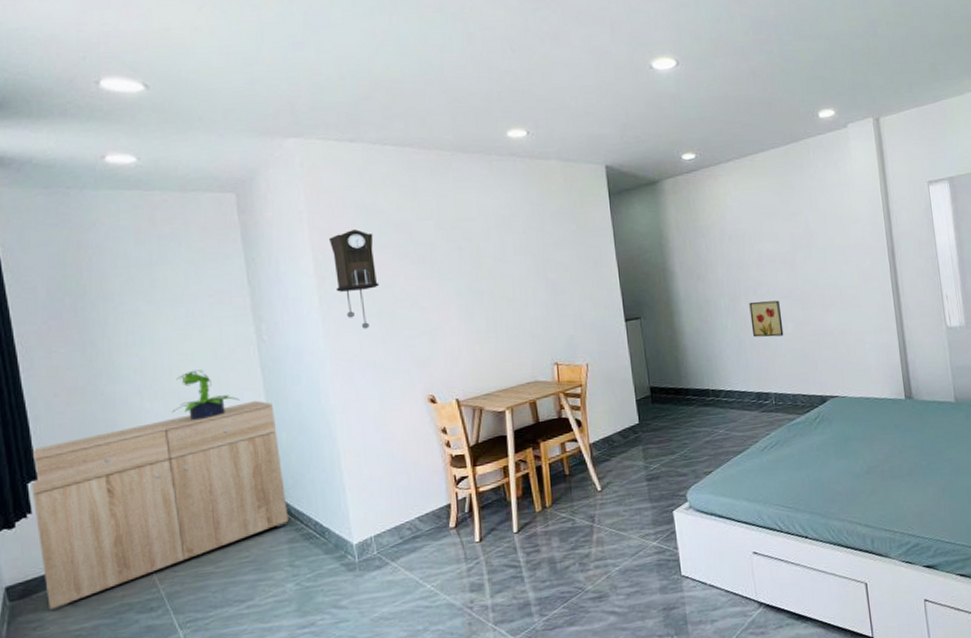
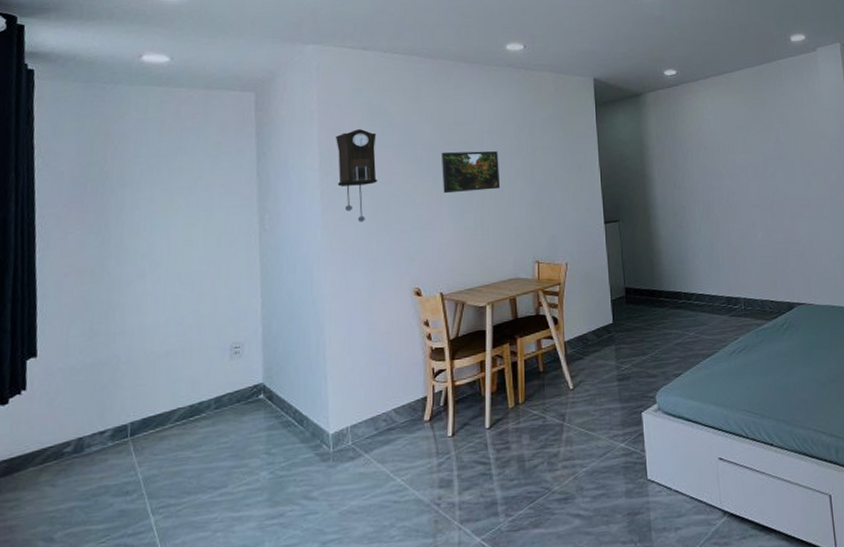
dresser: present [31,400,288,611] -> none [28,287,270,491]
potted plant: present [172,369,239,420] -> none [172,255,236,304]
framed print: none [445,248,512,296] -> present [441,151,501,194]
wall art: present [749,300,784,338] -> none [722,208,754,244]

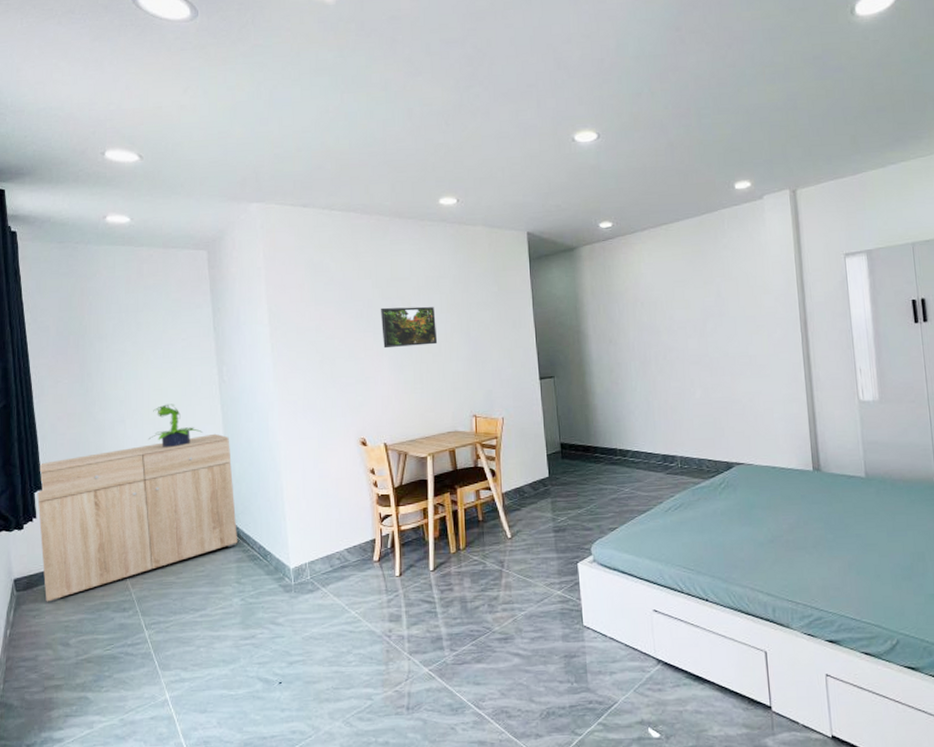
dresser: none [28,287,270,491] -> present [37,433,237,603]
potted plant: none [172,255,236,304] -> present [148,403,202,447]
pendulum clock: present [336,129,378,222] -> none [282,285,323,375]

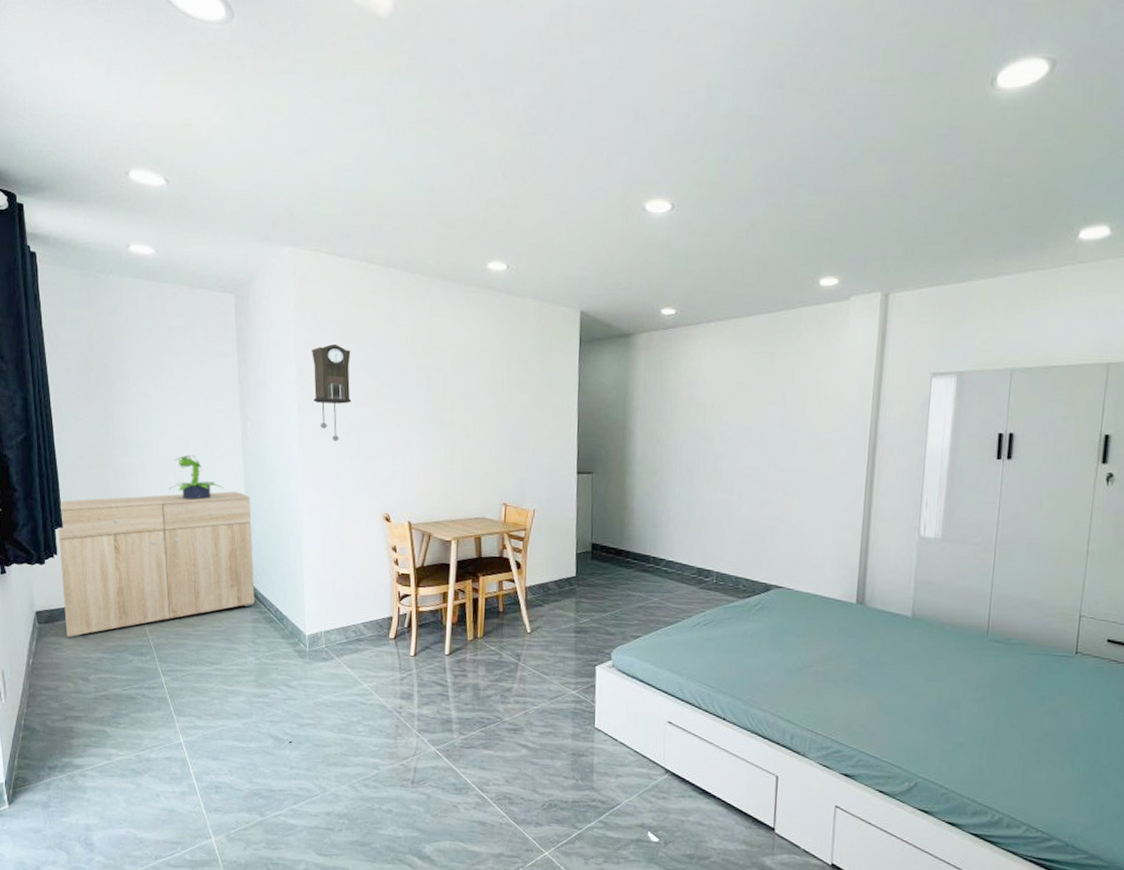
pendulum clock: none [282,285,323,375] -> present [312,344,352,442]
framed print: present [380,306,438,349] -> none [414,377,473,424]

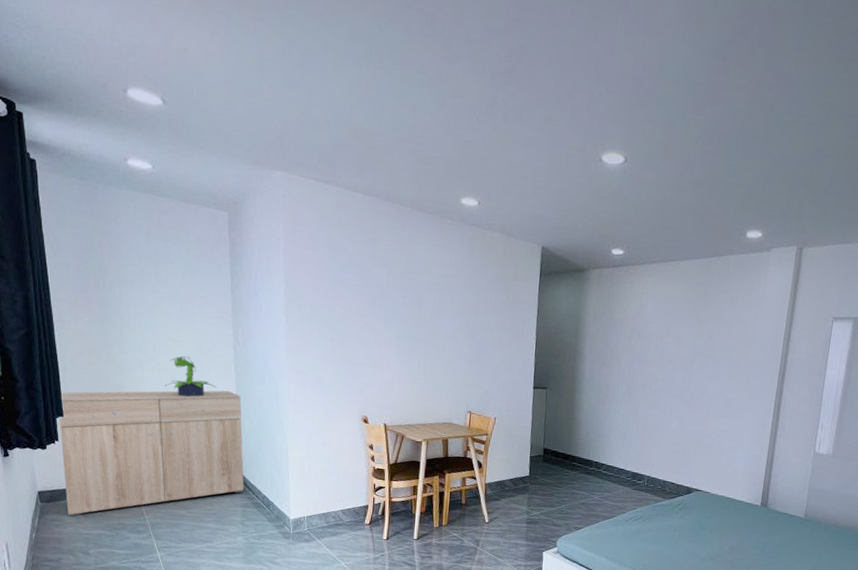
pendulum clock: present [312,344,352,442] -> none [299,263,336,350]

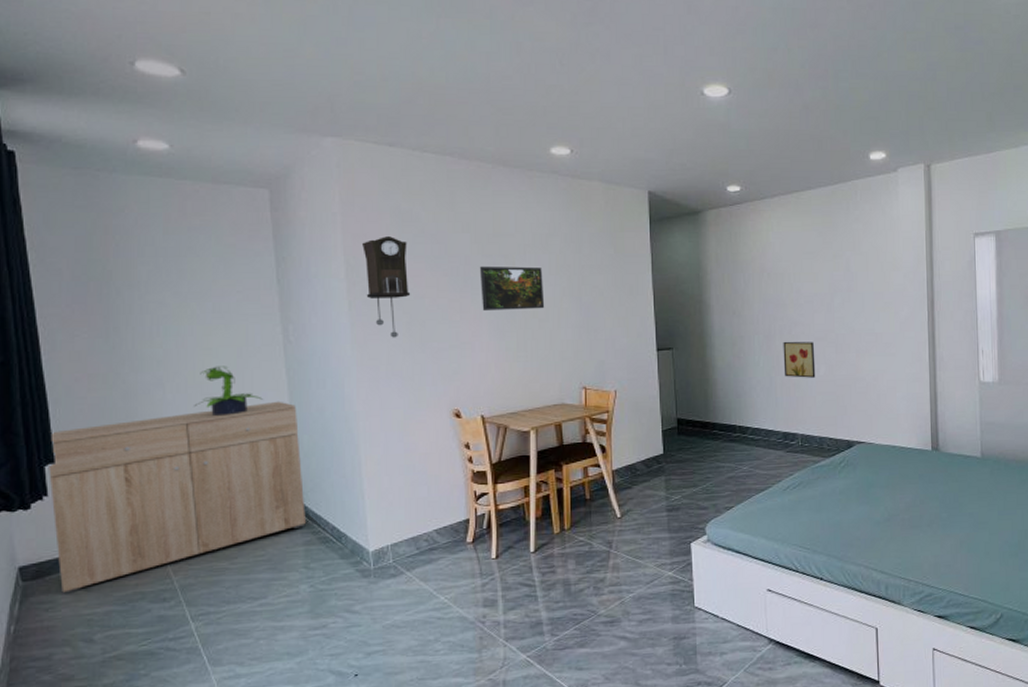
pendulum clock: none [299,263,336,350] -> present [362,236,411,338]
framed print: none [392,297,445,341] -> present [479,266,545,312]
wall art: none [640,394,670,429] -> present [783,341,816,378]

